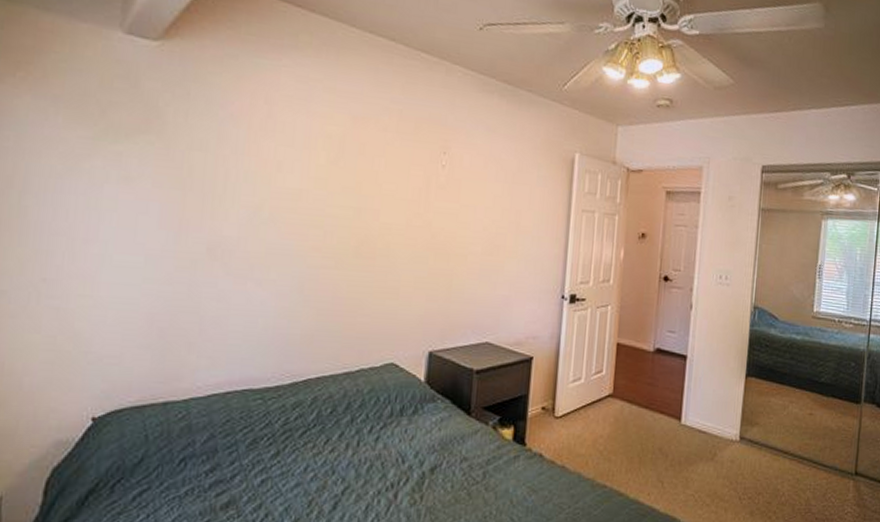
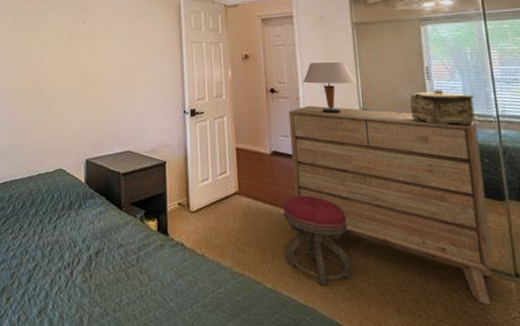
stool: none [653,398,720,494] -> present [283,195,352,286]
dresser: none [671,298,852,502] -> present [288,105,493,305]
table lamp: none [700,249,753,309] -> present [303,63,356,113]
decorative box: none [798,289,855,329] -> present [410,89,475,126]

